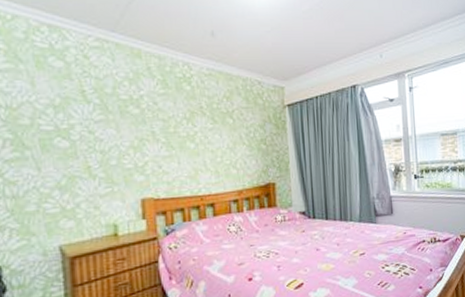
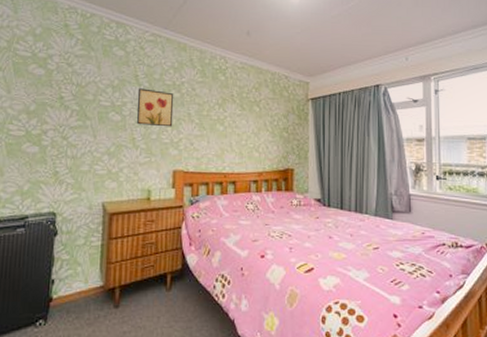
wall art: none [86,106,135,150] -> present [137,88,174,127]

